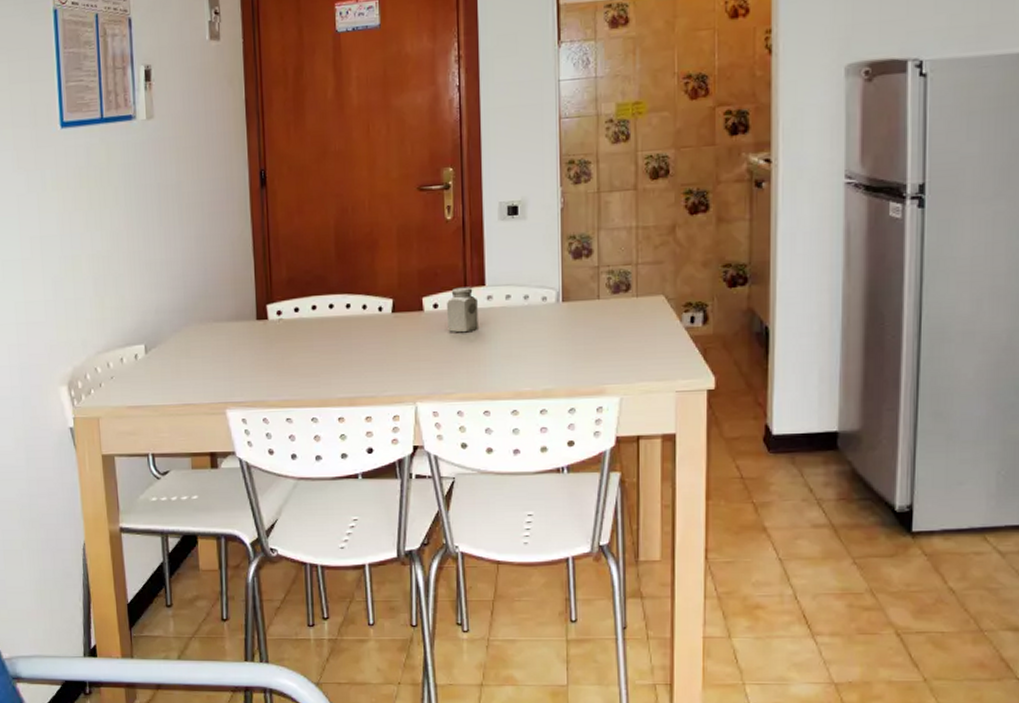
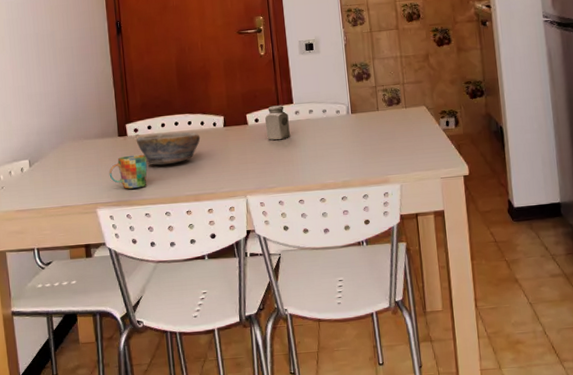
mug: none [243,343,291,387] -> present [109,154,147,189]
bowl: none [279,317,361,359] -> present [136,132,201,165]

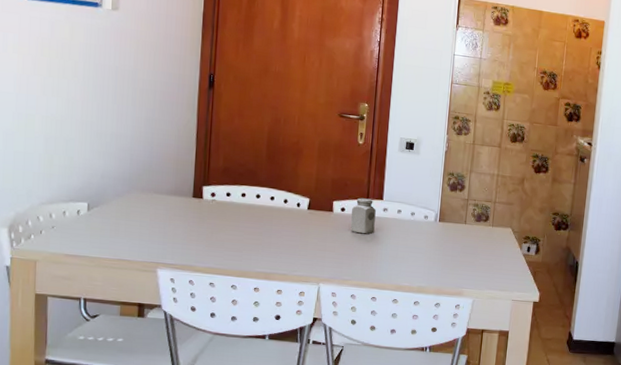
mug: present [109,154,147,189] -> none [176,219,220,256]
bowl: present [136,132,201,165] -> none [211,201,282,237]

